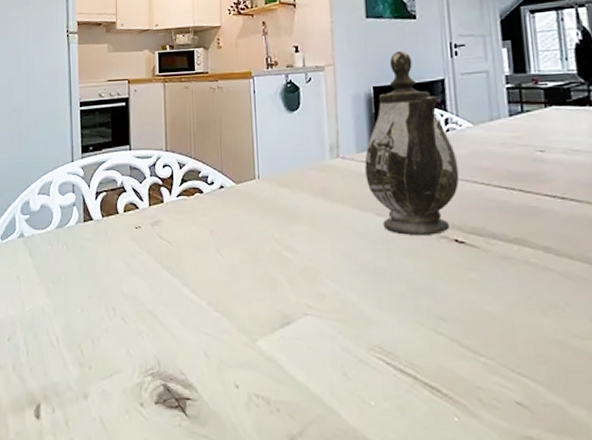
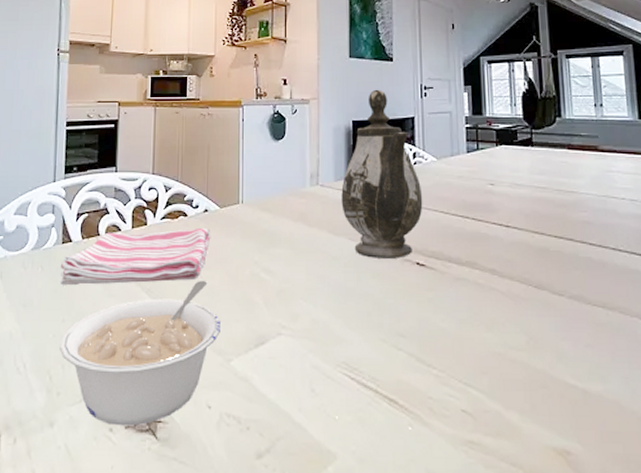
dish towel: none [84,204,227,263] -> present [60,227,210,286]
legume: none [88,258,244,402] -> present [59,280,220,426]

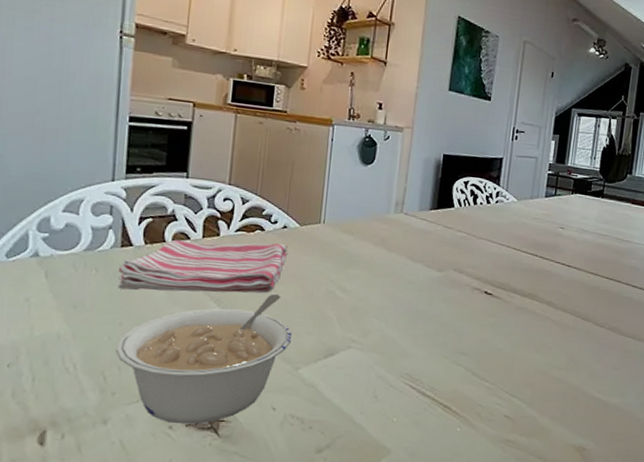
teapot: present [341,89,423,258] -> none [422,126,500,287]

